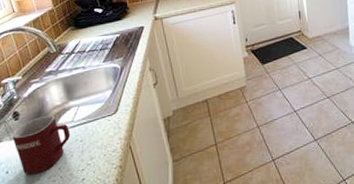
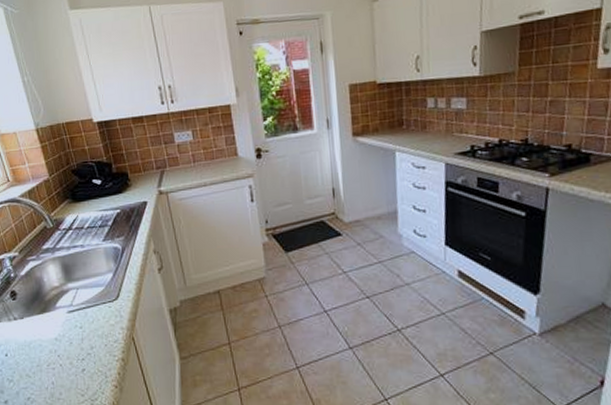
mug: present [12,116,71,175] -> none [10,298,70,360]

